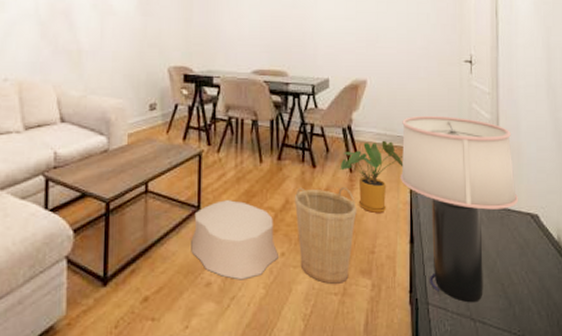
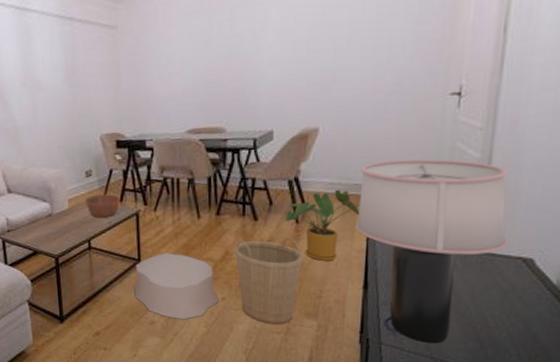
bowl: none [146,131,183,157] -> present [85,194,120,218]

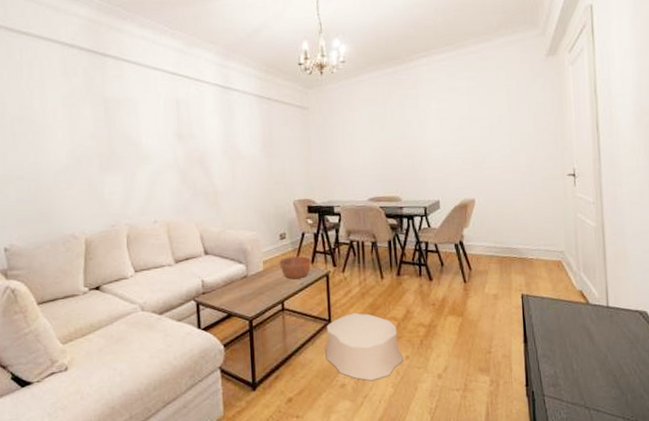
basket: present [234,237,303,324] -> none [414,296,473,382]
house plant: present [284,189,361,262] -> none [454,252,514,318]
table lamp: present [355,158,509,344] -> none [510,226,627,393]

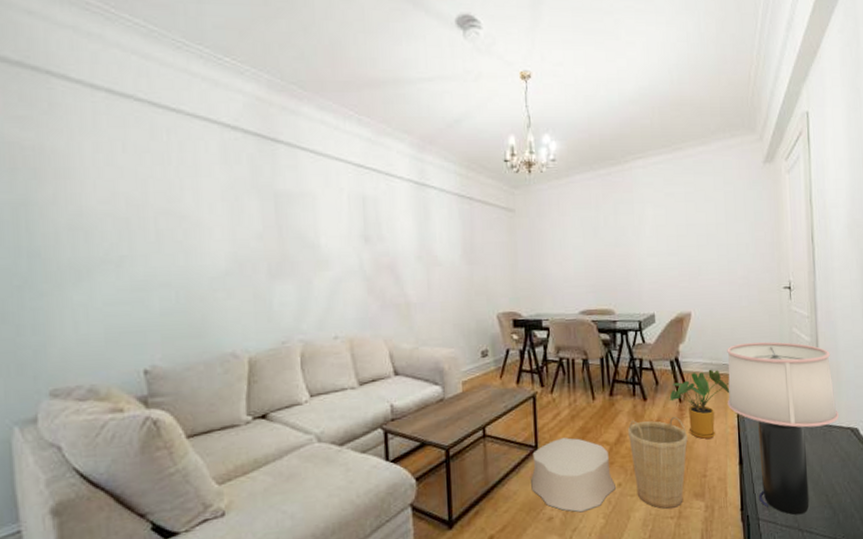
bowl: present [279,256,311,280] -> none [480,375,516,402]
basket: none [414,296,473,382] -> present [627,416,688,509]
house plant: none [454,252,514,318] -> present [669,369,730,439]
table lamp: none [510,226,627,393] -> present [727,341,840,515]

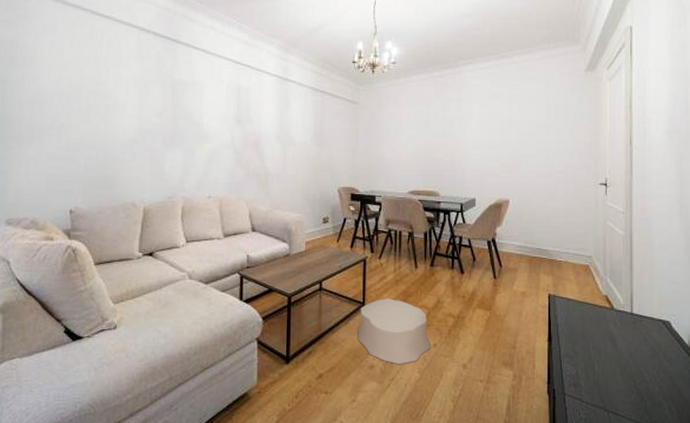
basket: present [627,416,688,509] -> none [444,290,500,372]
house plant: present [669,369,730,439] -> none [485,251,543,315]
table lamp: present [727,341,840,515] -> none [539,231,651,396]

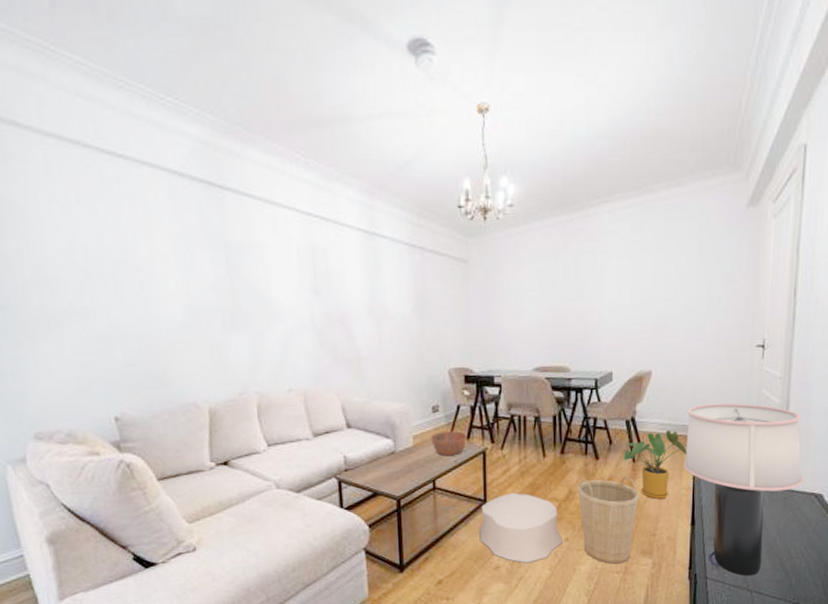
bowl: none [320,240,350,262] -> present [431,431,467,456]
basket: none [444,290,500,372] -> present [577,476,639,564]
house plant: none [485,251,543,315] -> present [623,430,688,500]
table lamp: none [539,231,651,396] -> present [683,403,804,576]

